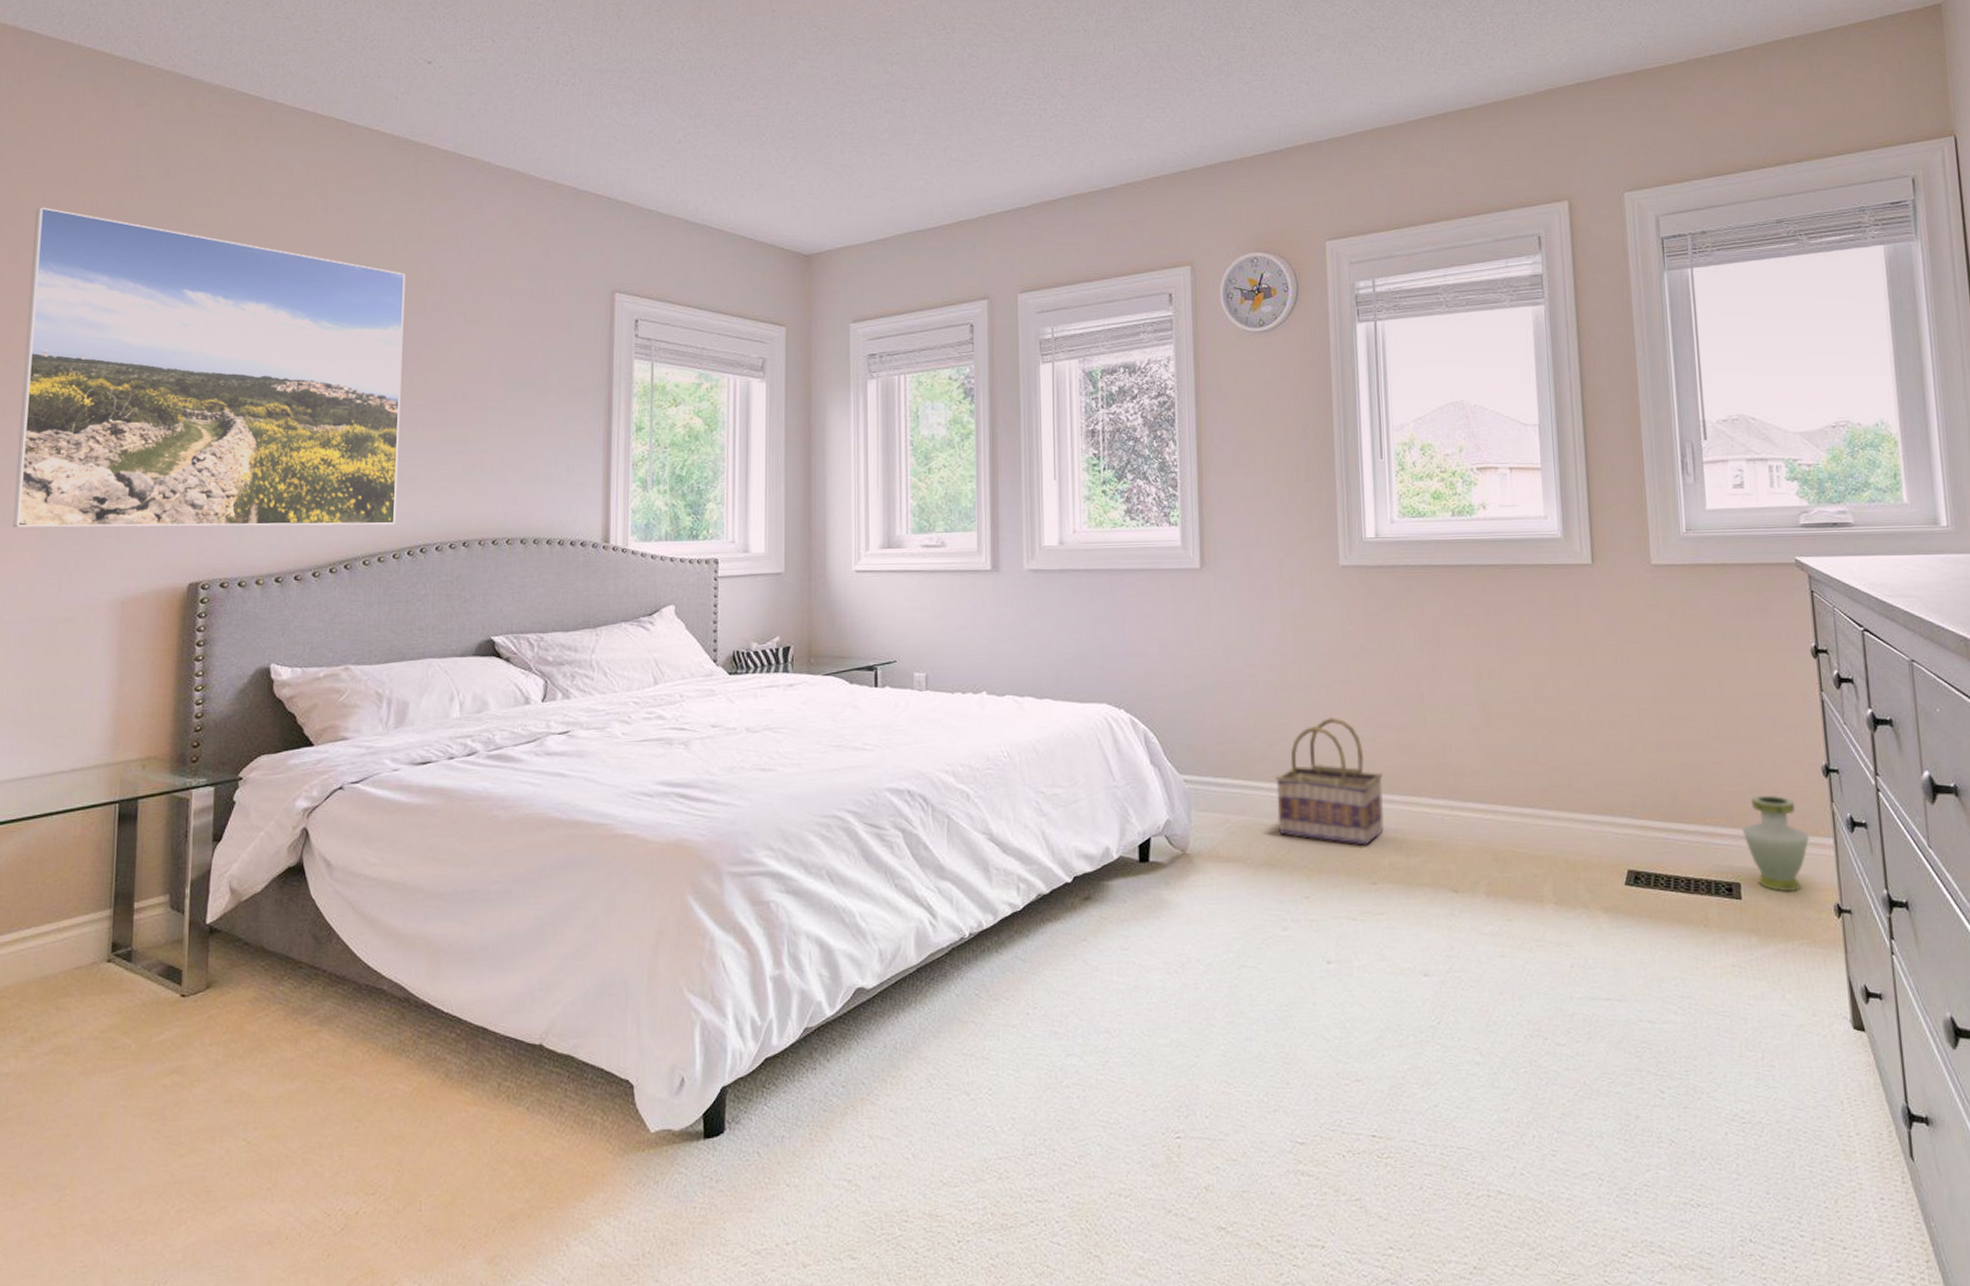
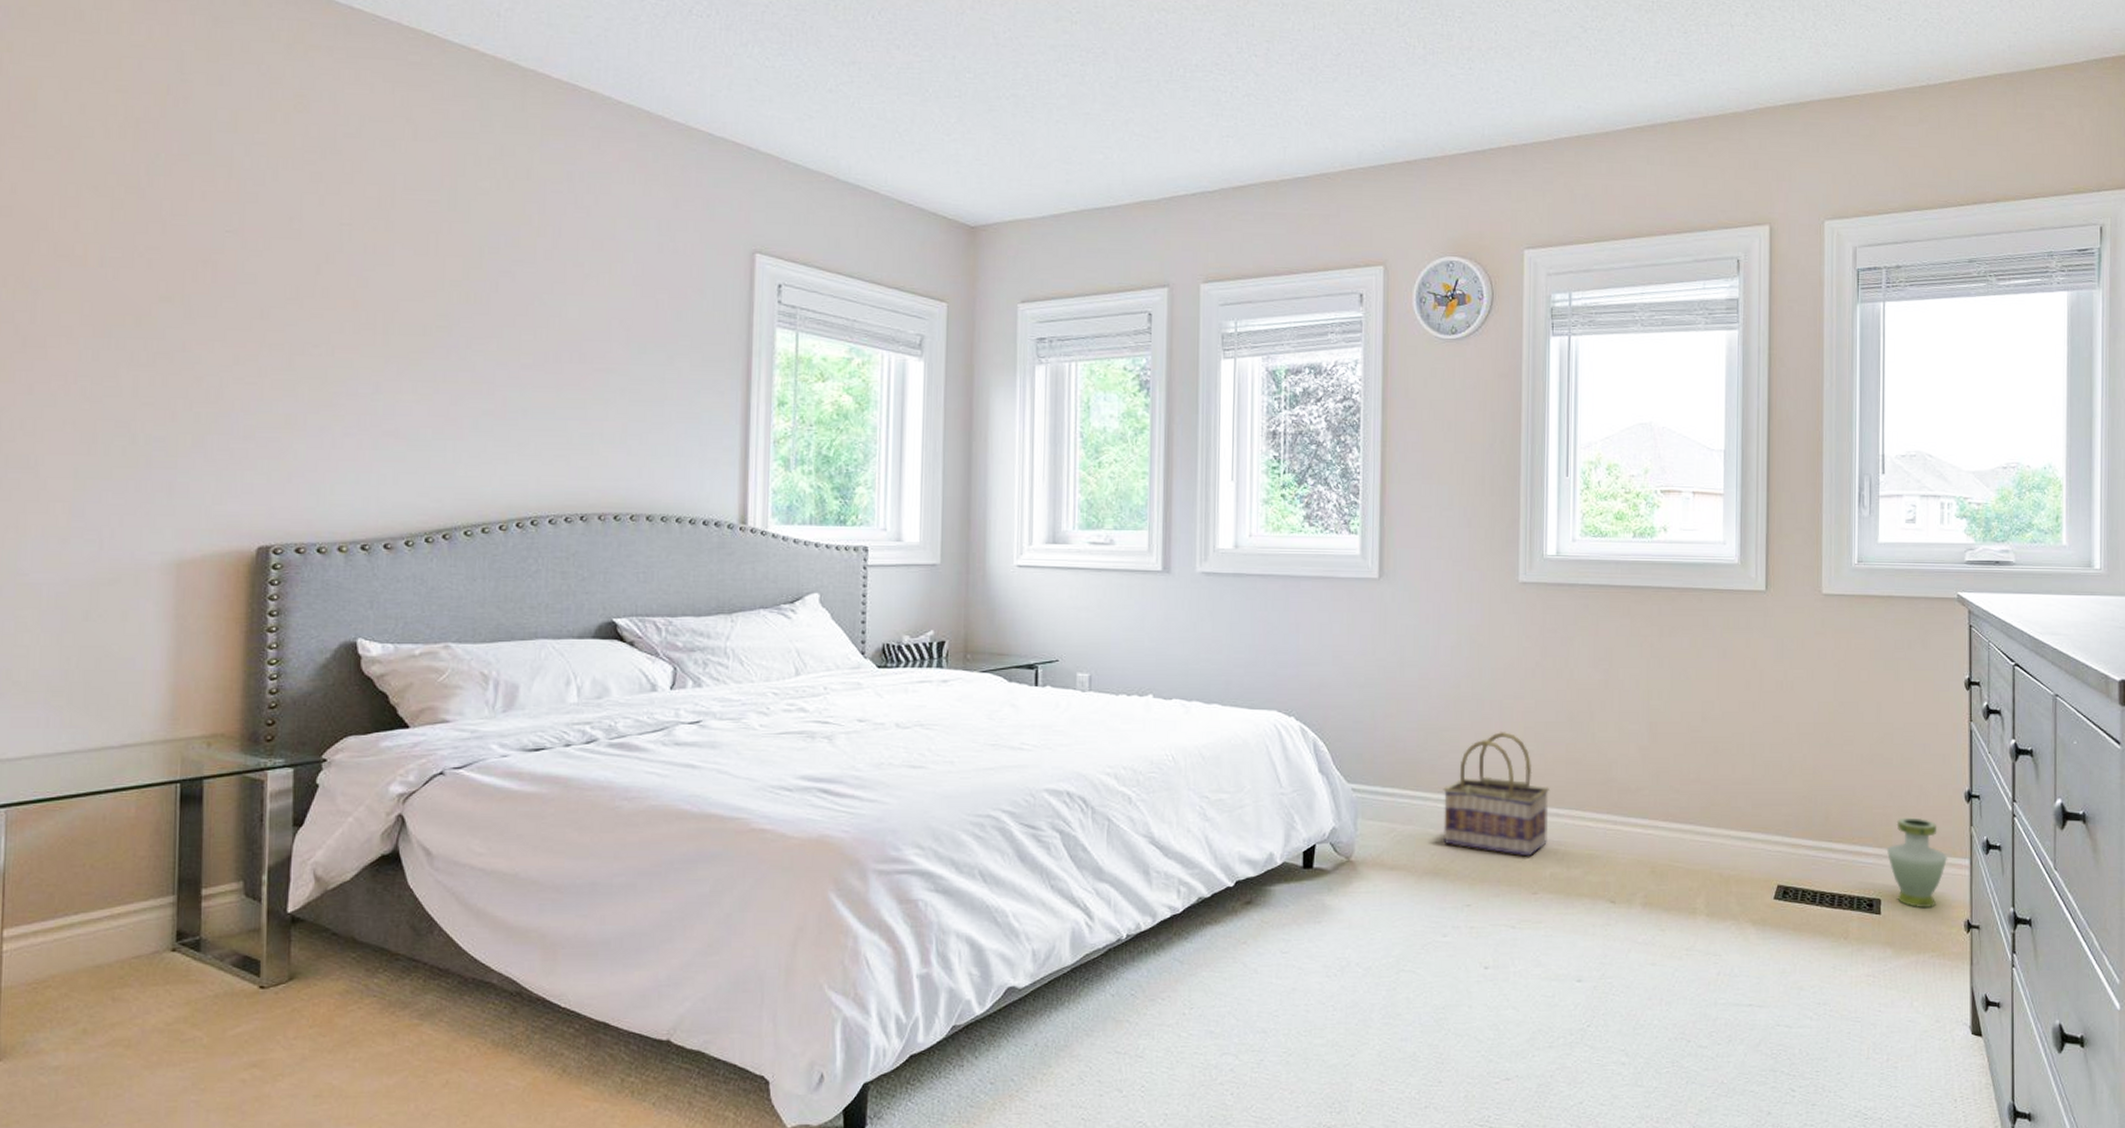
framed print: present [12,207,406,528] -> none [39,108,512,493]

